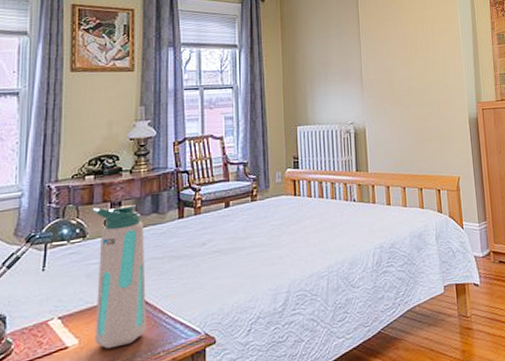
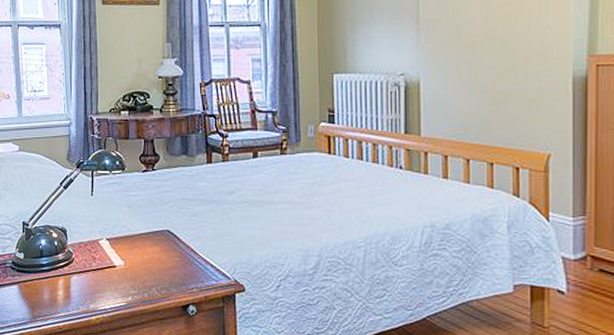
water bottle: present [92,205,147,349] -> none [128,143,181,275]

